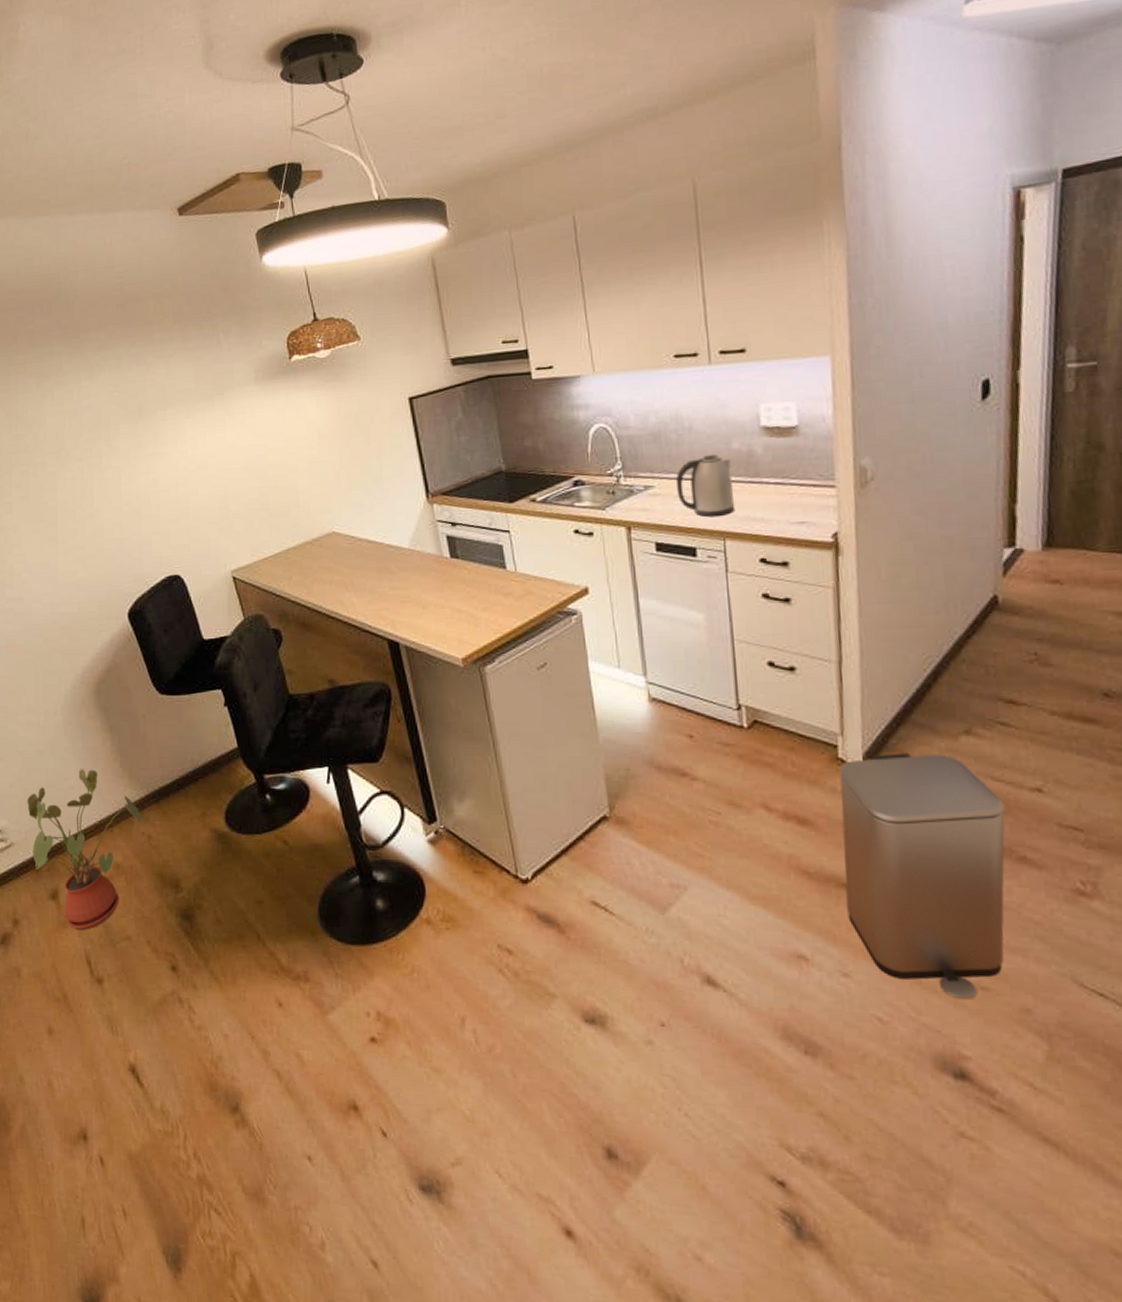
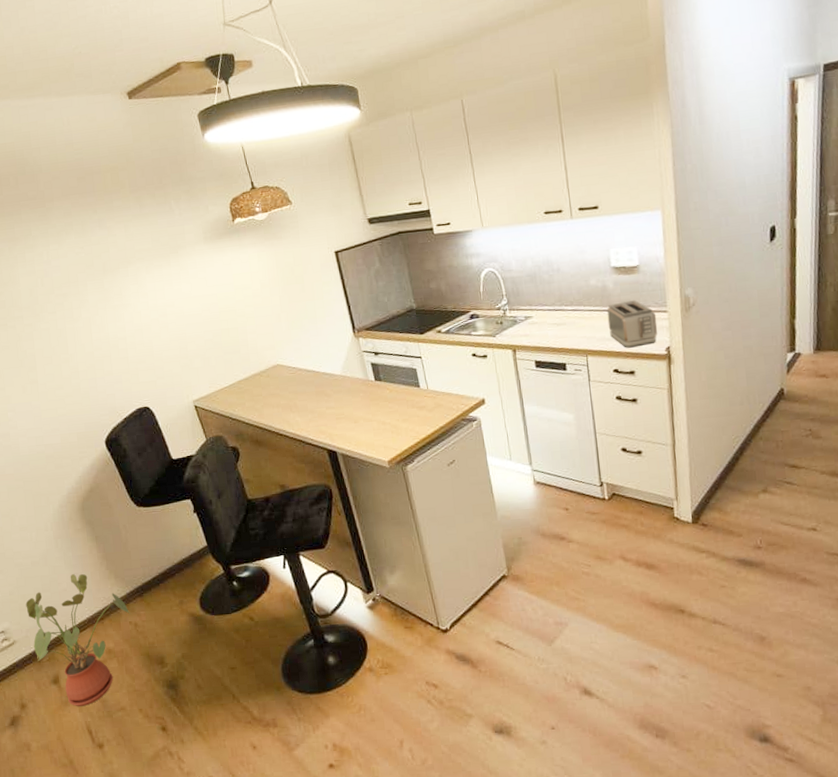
kettle: present [676,455,735,518] -> none [549,290,594,339]
toaster: none [753,469,821,532] -> present [606,299,657,348]
pedal bin: present [839,753,1005,1000] -> none [675,508,792,686]

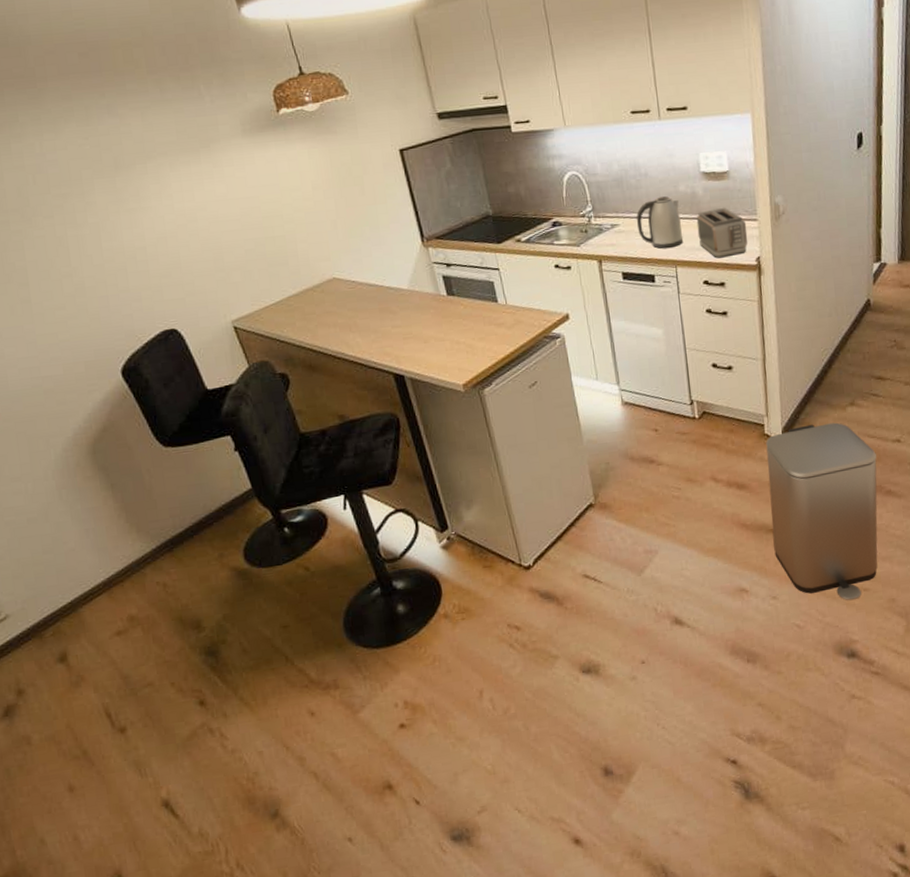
house plant: present [25,574,130,706] -> none [20,529,157,687]
kettle: none [549,290,594,339] -> present [636,196,683,249]
pedal bin: none [675,508,792,686] -> present [766,422,878,601]

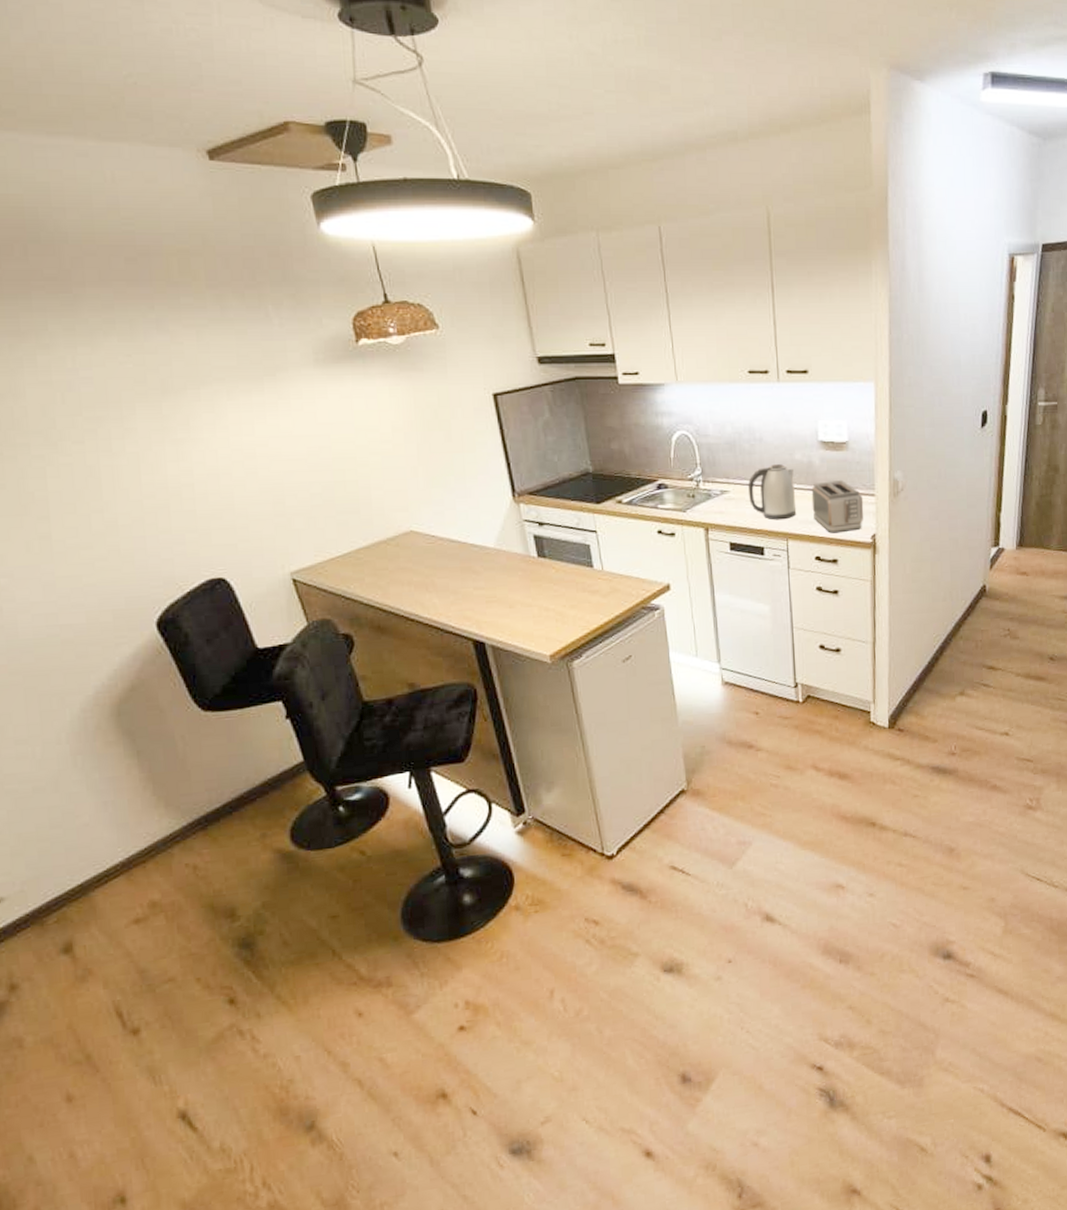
pedal bin: present [766,422,878,601] -> none [871,712,984,900]

